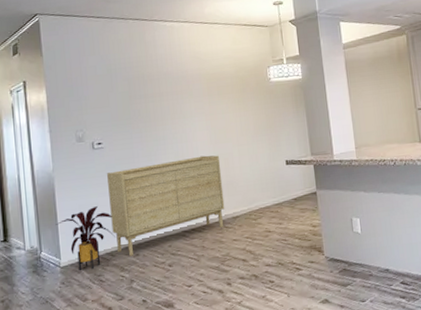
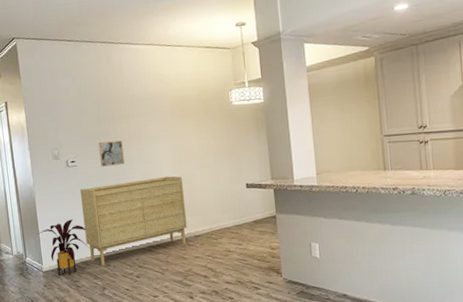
wall art: none [128,120,157,148] -> present [98,140,124,167]

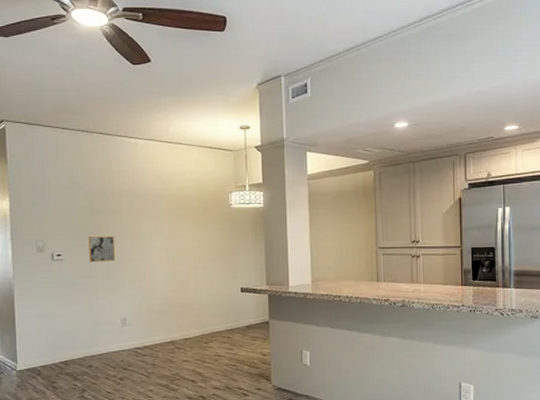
house plant: present [37,219,89,277] -> none [14,316,70,377]
sideboard: present [80,176,188,266] -> none [65,276,178,367]

